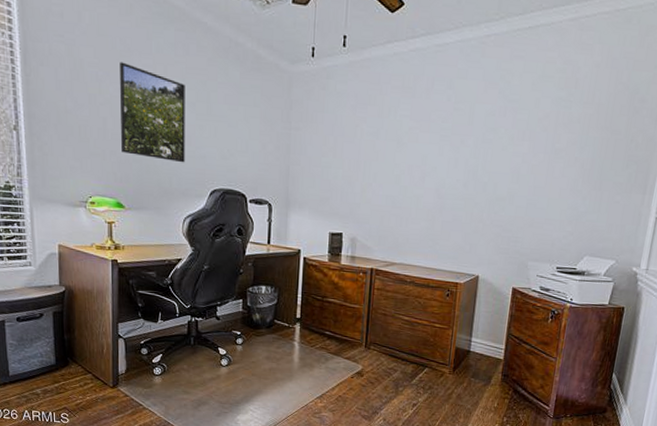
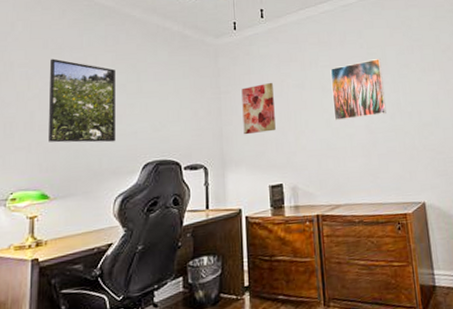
wall art: none [310,125,346,179] -> present [241,82,276,135]
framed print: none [404,115,467,181] -> present [330,58,387,121]

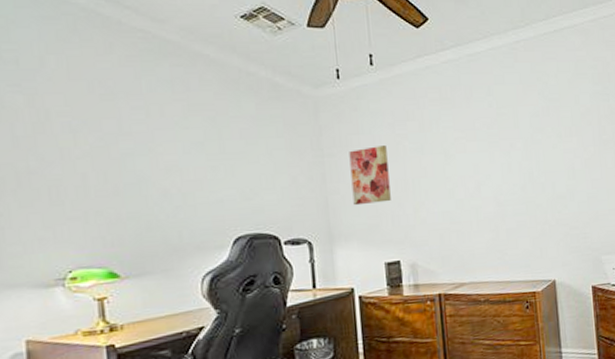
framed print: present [49,58,116,143] -> none [100,106,197,212]
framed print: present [330,58,387,121] -> none [453,119,517,192]

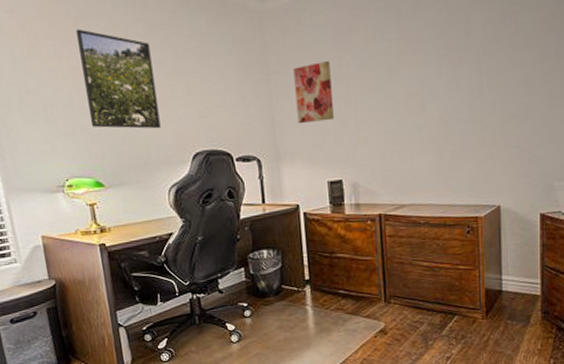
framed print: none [100,106,197,212] -> present [76,29,161,129]

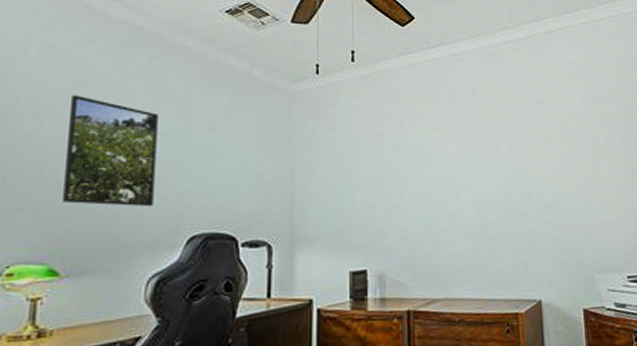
wall art: present [293,60,334,124] -> none [321,142,362,207]

